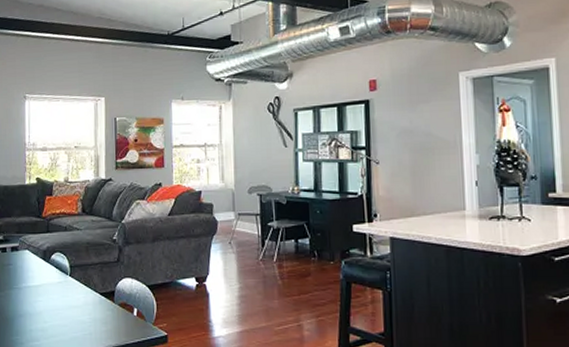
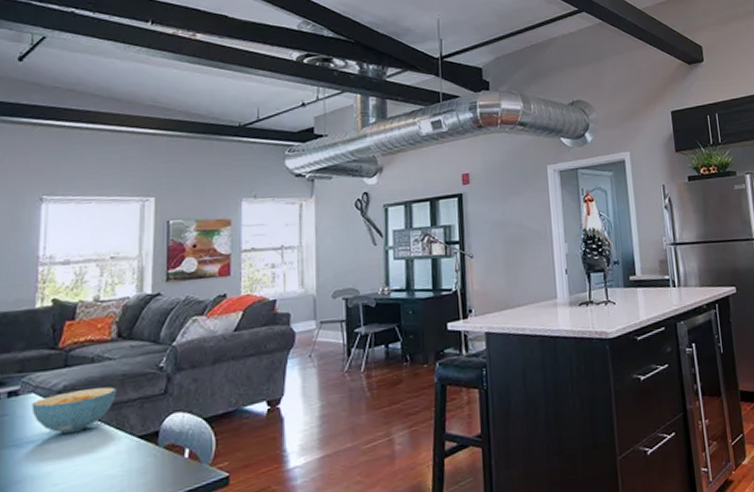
cereal bowl: none [27,251,83,285] -> present [31,386,116,434]

